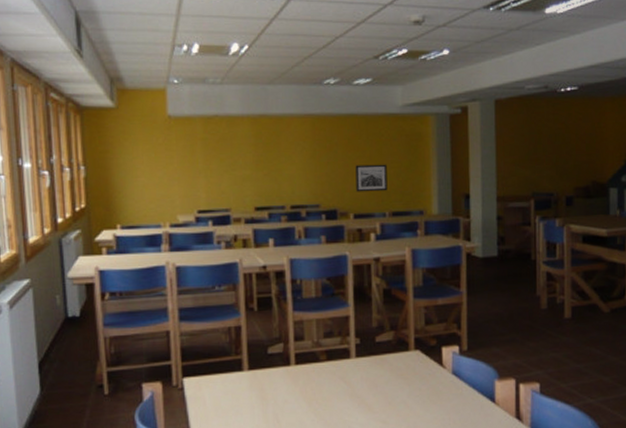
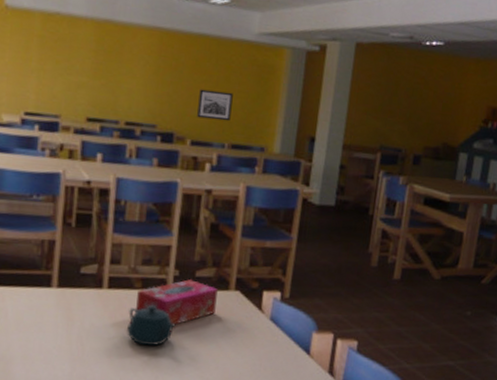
teapot: none [318,375,365,415] -> present [127,305,177,346]
tissue box: none [323,345,399,391] -> present [136,279,218,325]

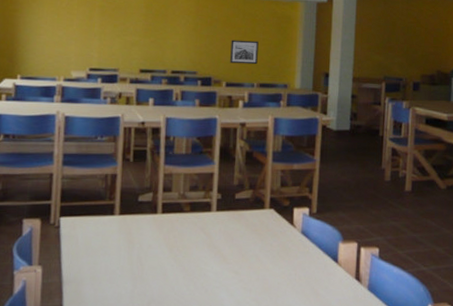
teapot: present [127,305,177,346] -> none [179,226,222,263]
tissue box: present [136,279,218,325] -> none [186,201,255,242]

